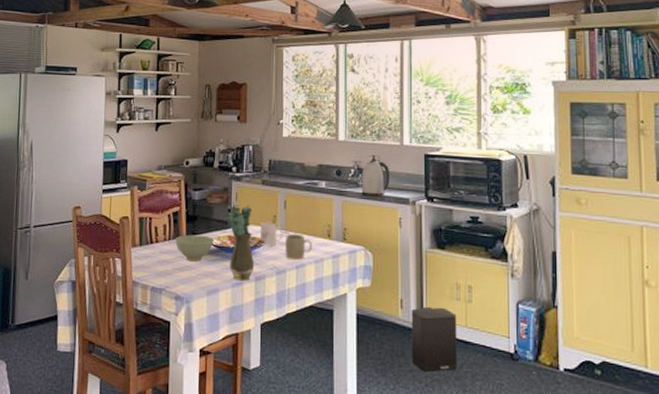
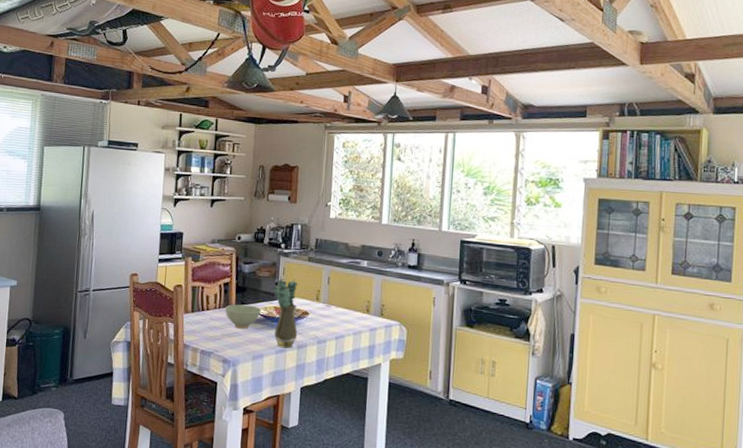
mug: present [260,222,283,246] -> none [304,295,326,318]
mug: present [285,233,312,259] -> none [326,307,352,331]
kettle: present [361,160,389,197] -> none [400,243,427,278]
pedal bin: present [411,306,457,372] -> none [436,378,480,436]

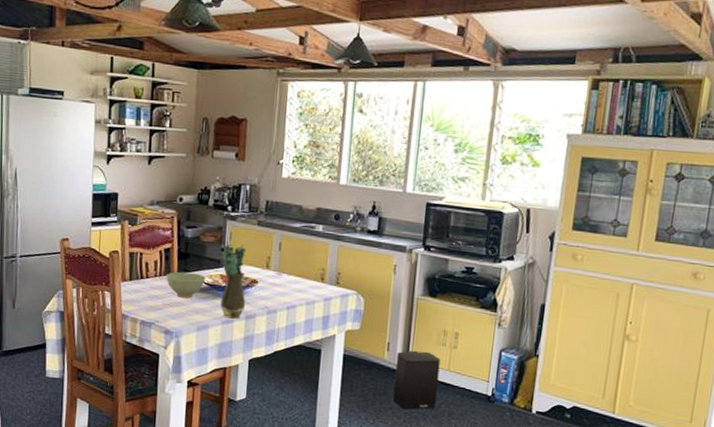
pedal bin: none [436,378,480,436] -> present [393,350,441,410]

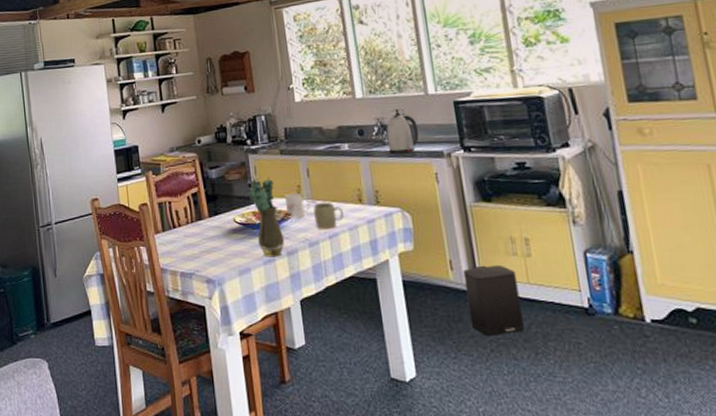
bowl: present [165,271,207,298] -> none [197,214,239,242]
mug: none [253,262,276,287] -> present [285,192,311,219]
mug: none [277,275,305,301] -> present [313,202,344,229]
kettle: none [358,206,389,244] -> present [386,114,419,155]

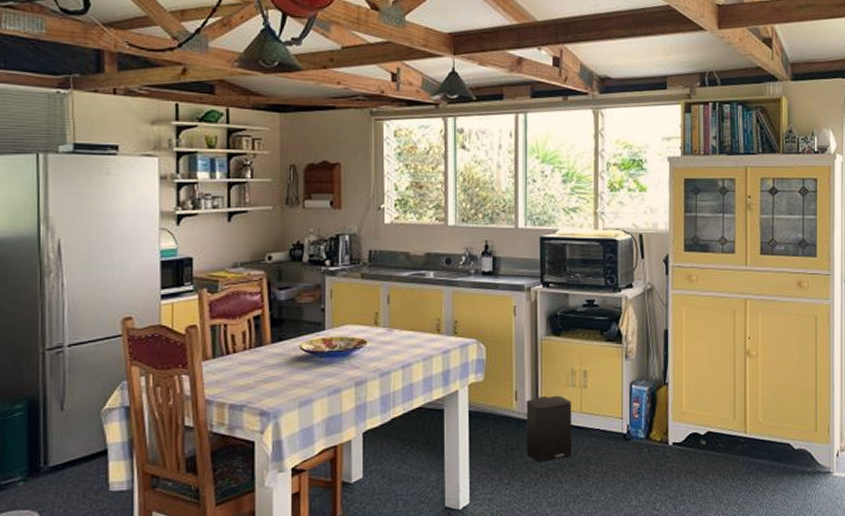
vase: present [246,177,285,257] -> none [318,301,355,388]
mug: present [285,192,311,219] -> none [361,320,387,347]
mug: present [313,202,344,229] -> none [389,330,419,359]
kettle: present [386,114,419,155] -> none [473,245,503,286]

